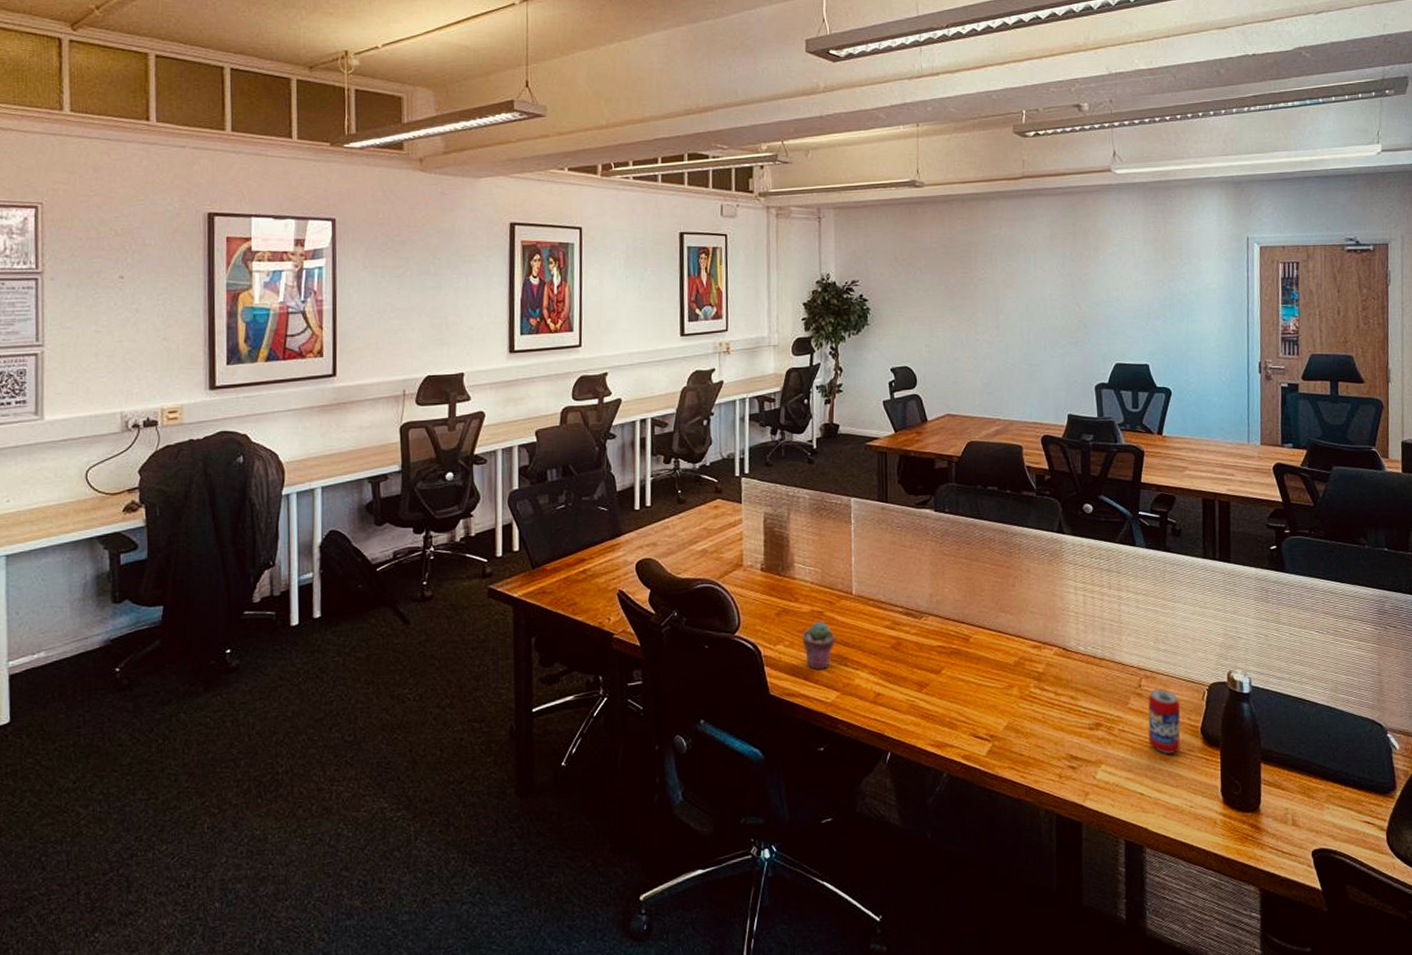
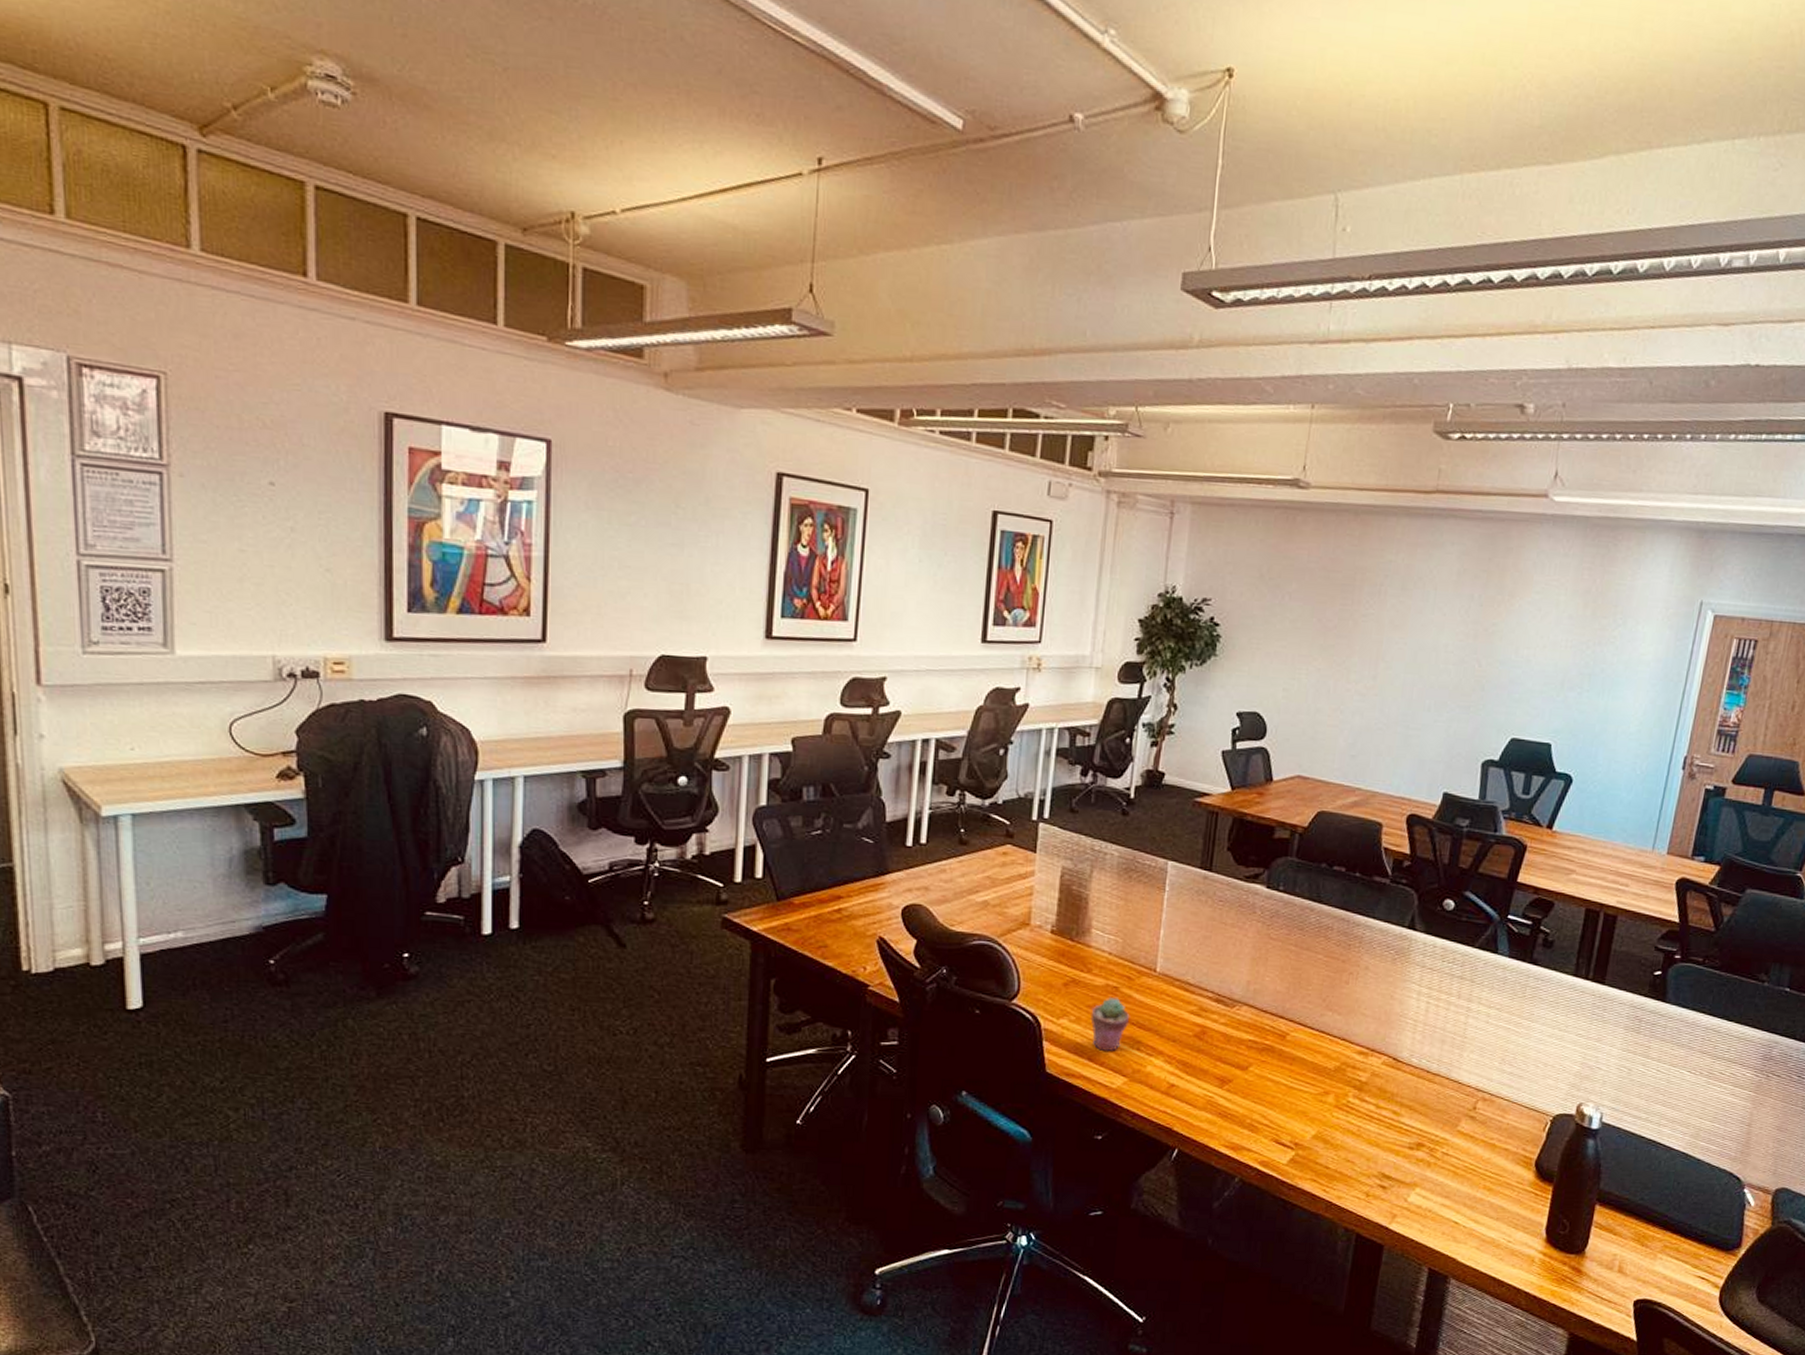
beverage can: present [1147,688,1181,754] -> none [1474,1113,1517,1184]

